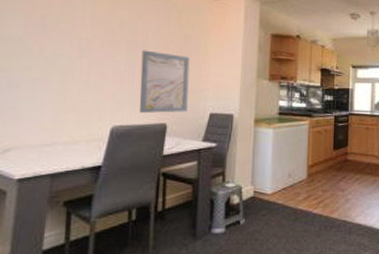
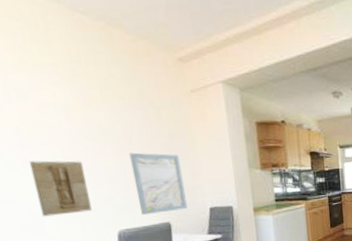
wall panel: none [41,48,96,104] -> present [29,160,92,217]

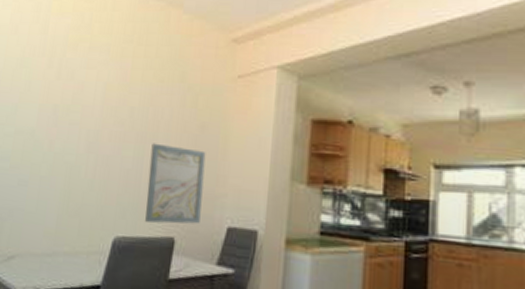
wall panel: present [29,160,92,217] -> none [46,141,103,208]

